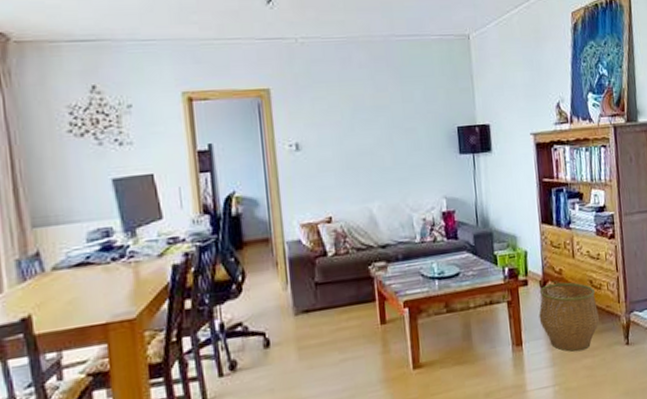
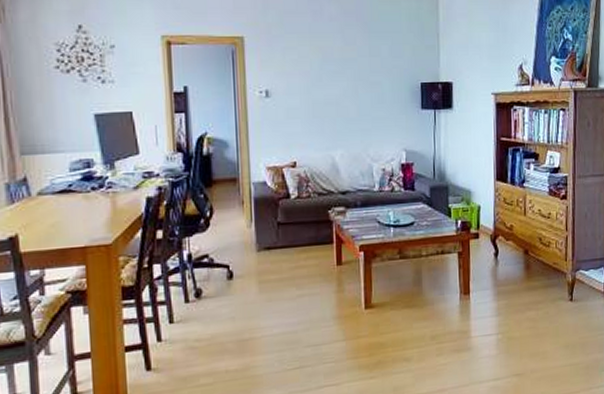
basket: present [539,281,600,352] -> none [487,236,546,304]

